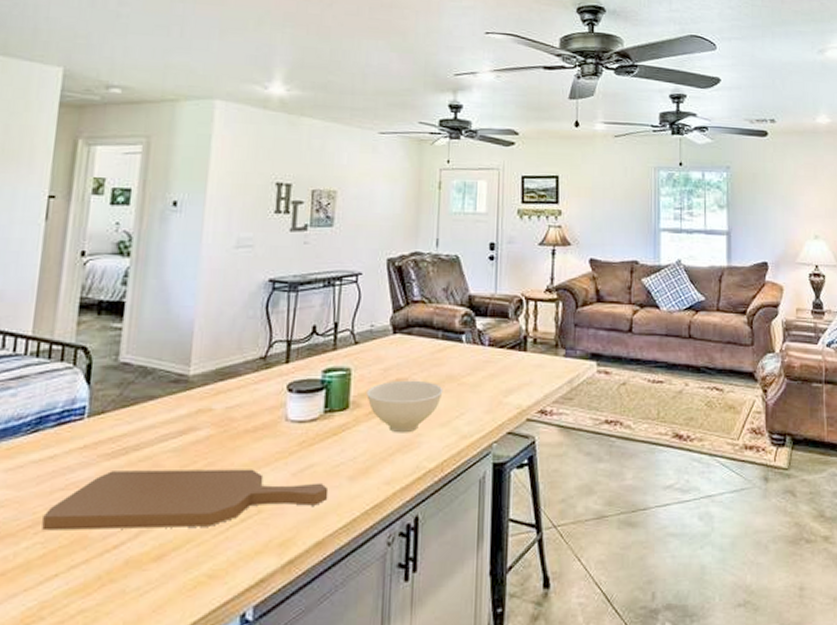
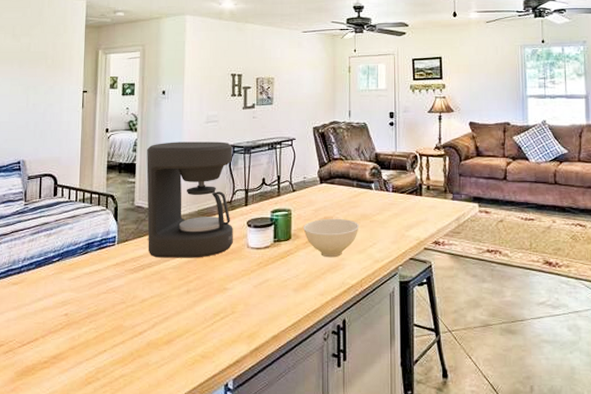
cutting board: present [42,469,329,531] -> none [94,281,280,322]
coffee maker: none [135,272,272,437] -> present [146,141,233,258]

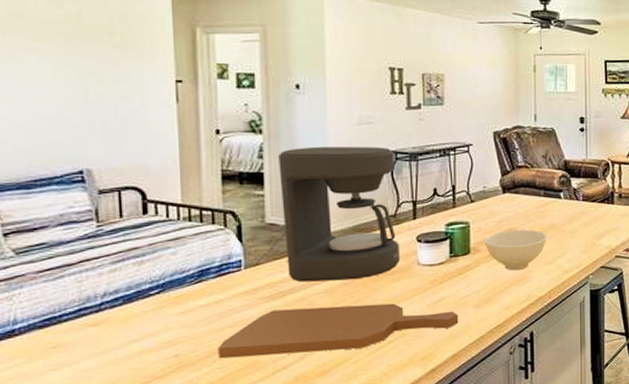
cutting board: none [94,281,280,322] -> present [218,303,459,359]

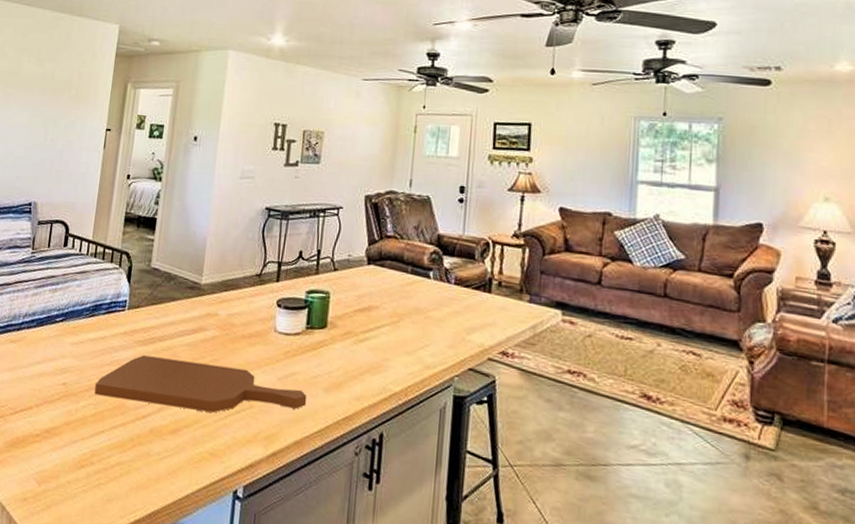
coffee maker: present [278,146,400,282] -> none [161,197,268,337]
bowl: present [484,229,547,271] -> none [342,307,411,357]

